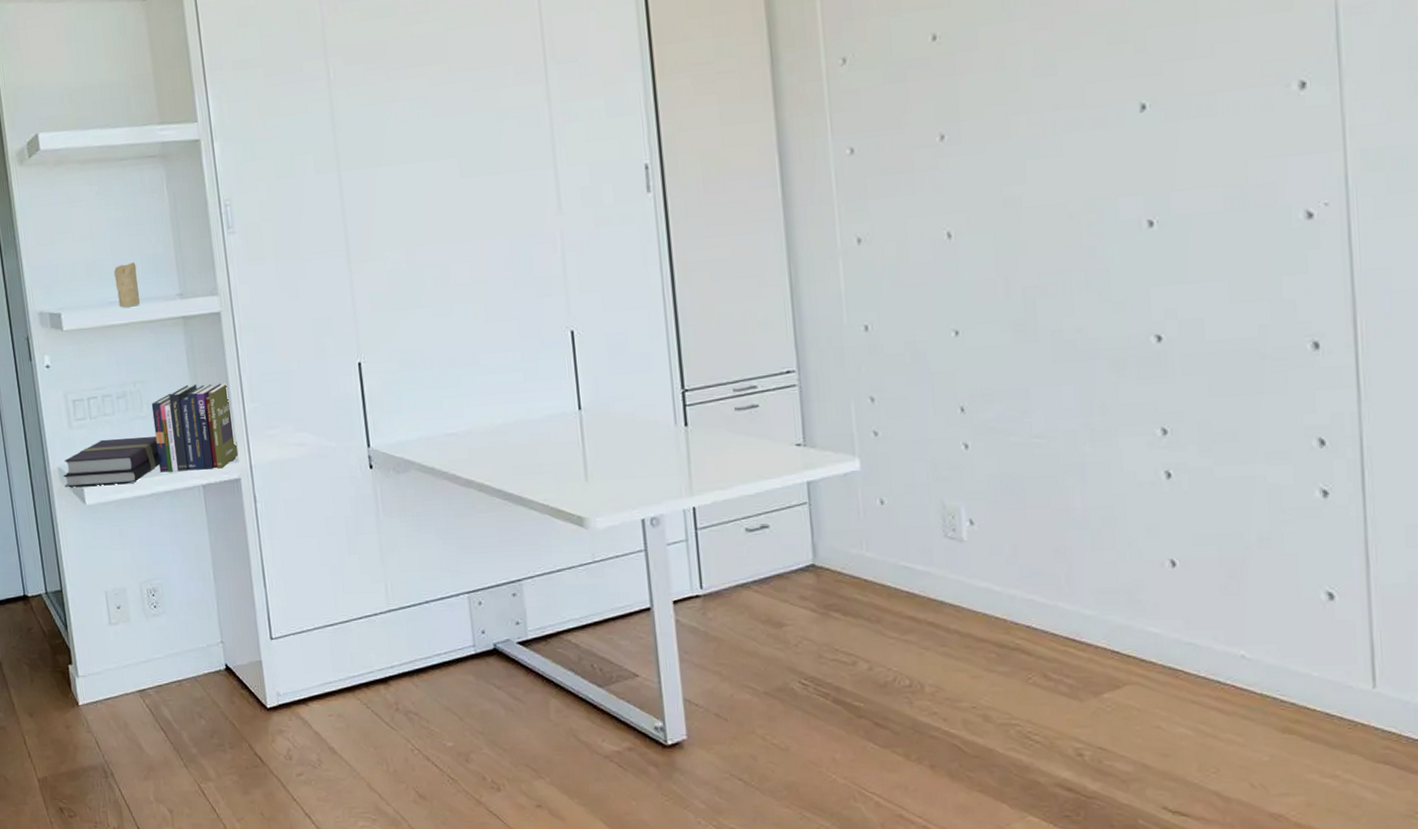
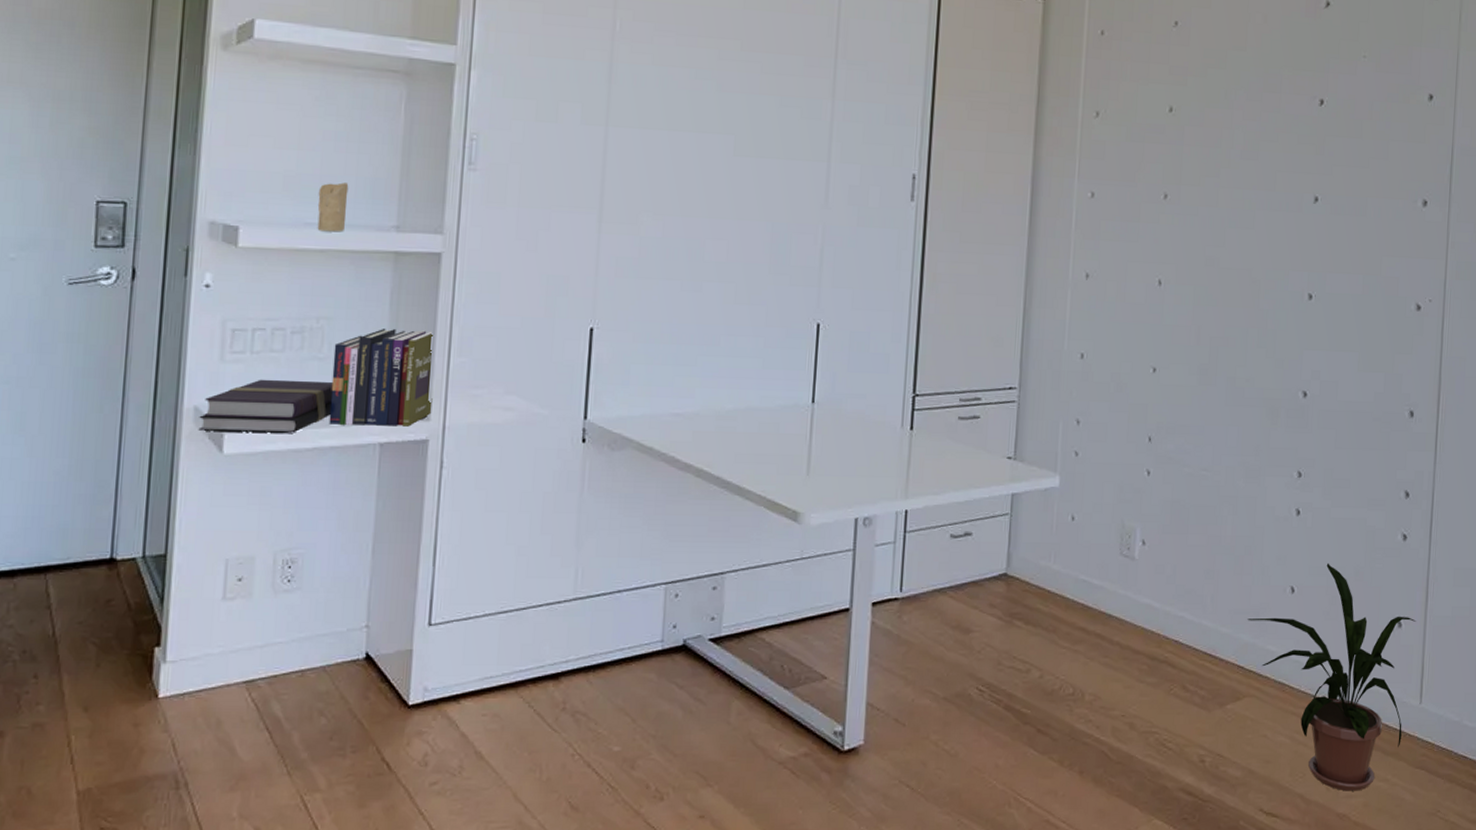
house plant: none [1116,530,1355,789] -> present [1247,563,1416,791]

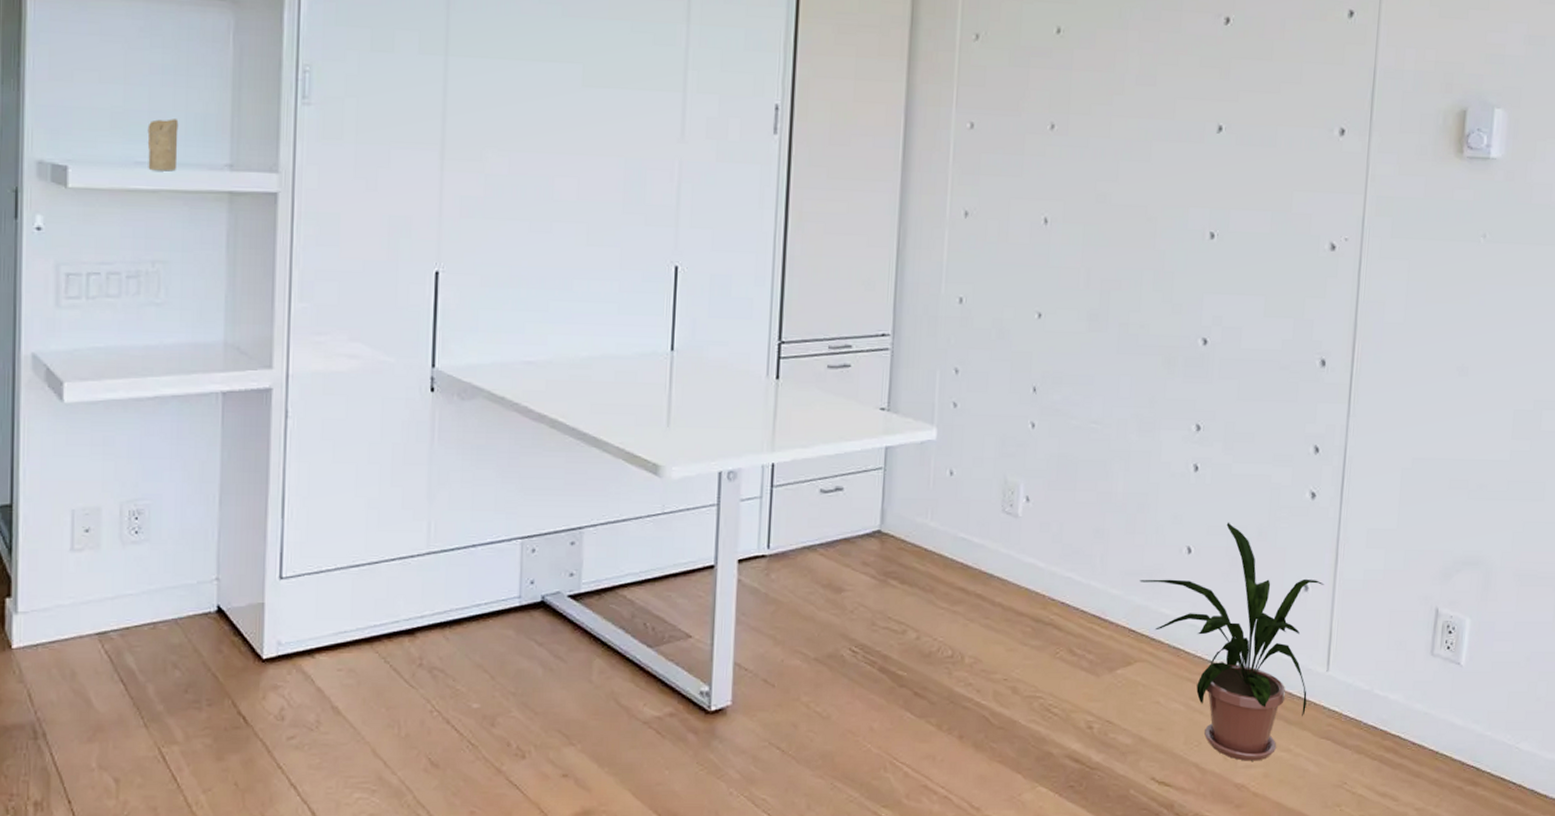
book: present [198,379,333,433] -> none [37,325,172,381]
books: present [328,329,433,427] -> none [169,273,275,375]

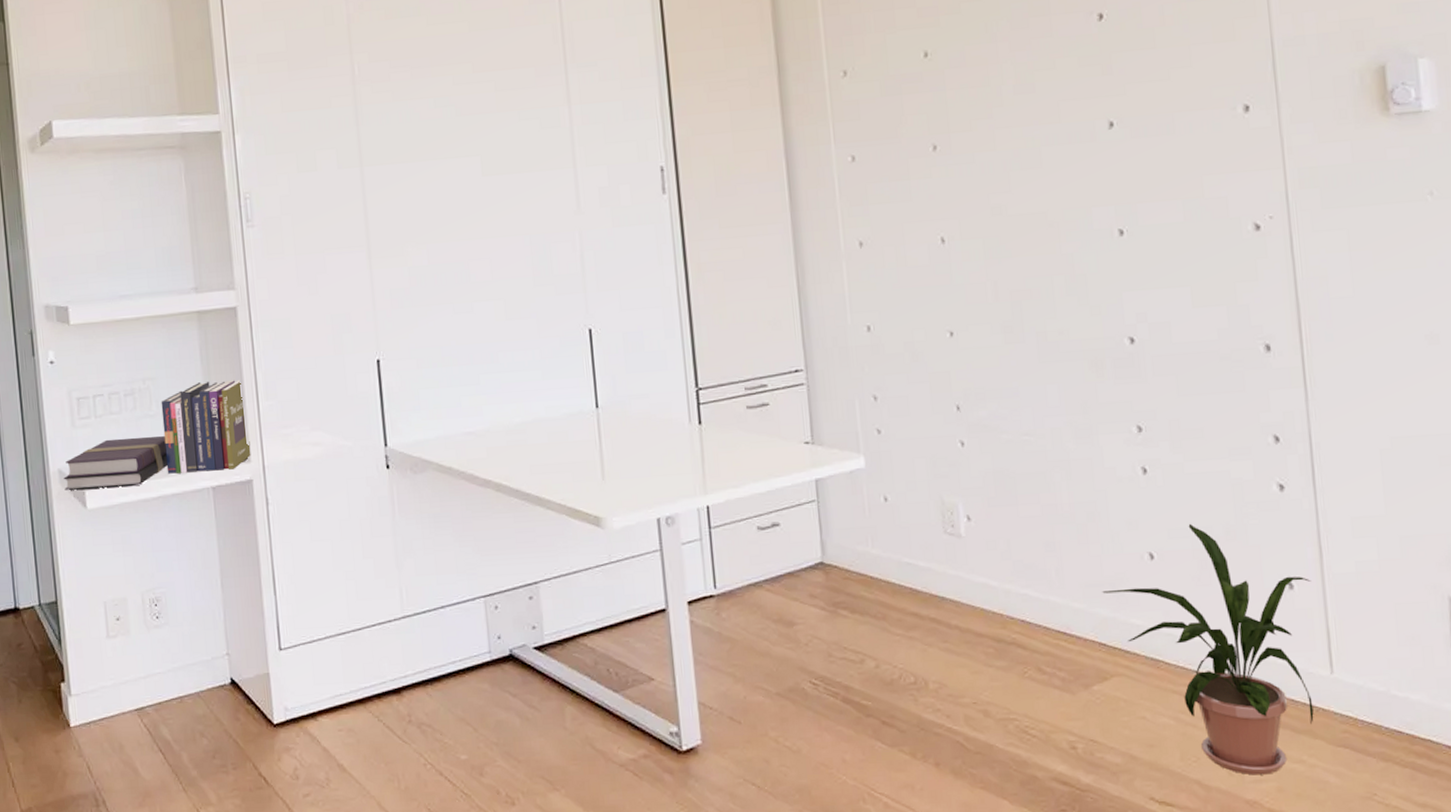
book: none [37,325,172,381] -> present [63,436,168,490]
candle: present [147,119,179,172] -> none [126,255,153,302]
books: none [169,273,275,375] -> present [161,379,251,475]

